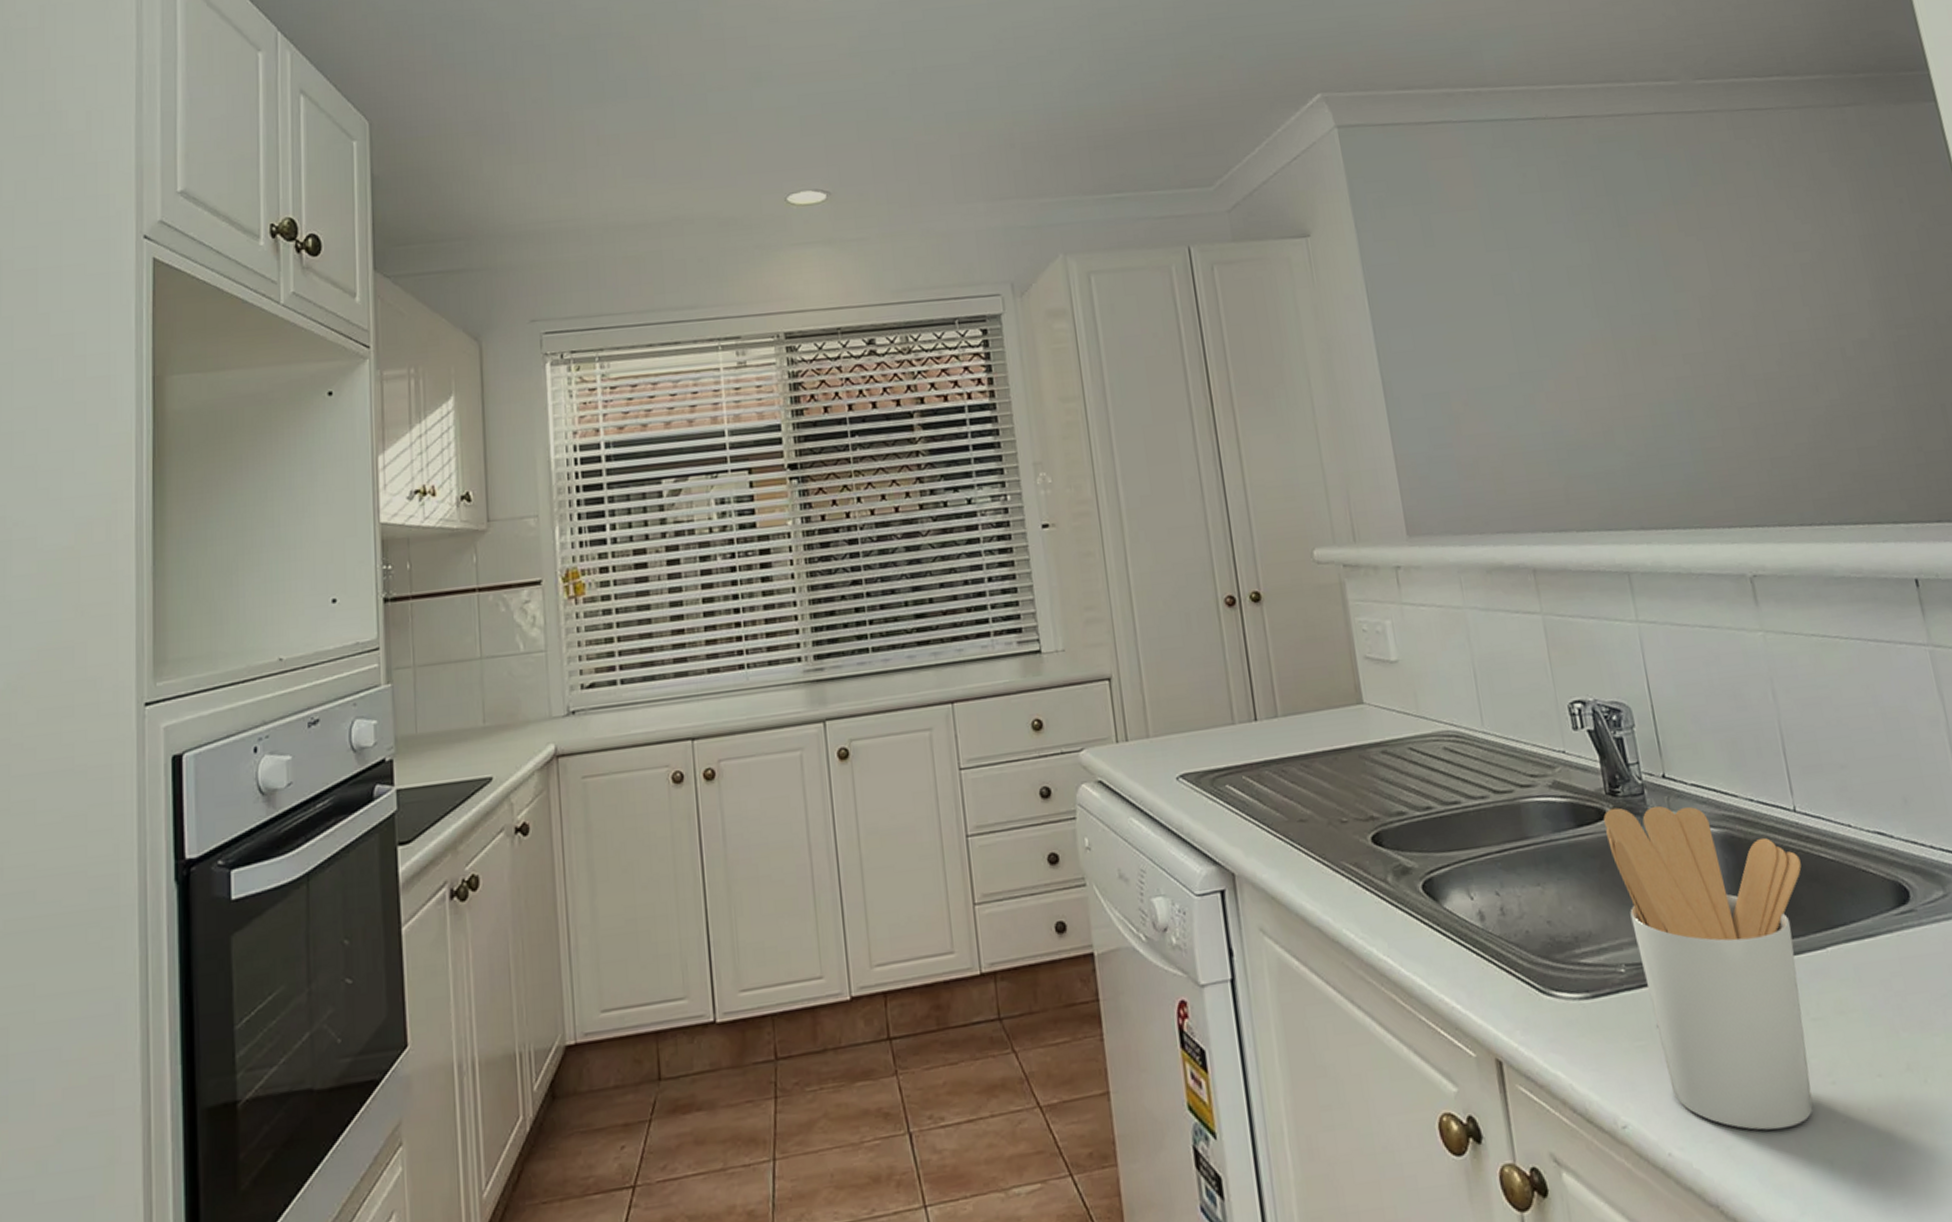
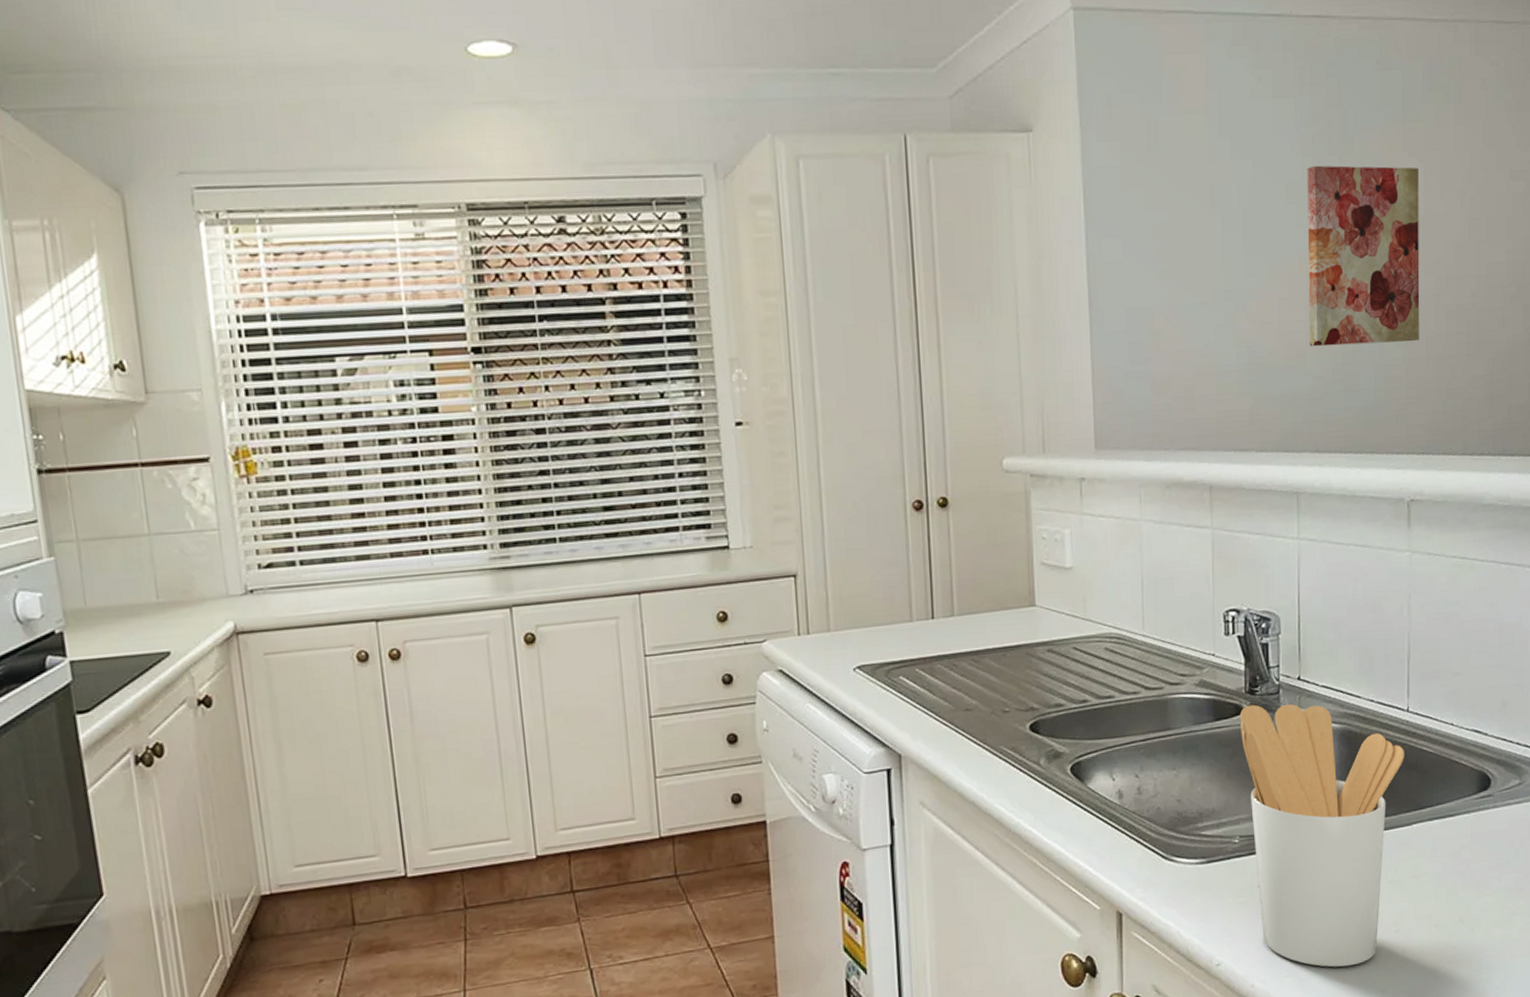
wall art: none [1585,245,1731,424] -> present [1307,165,1420,347]

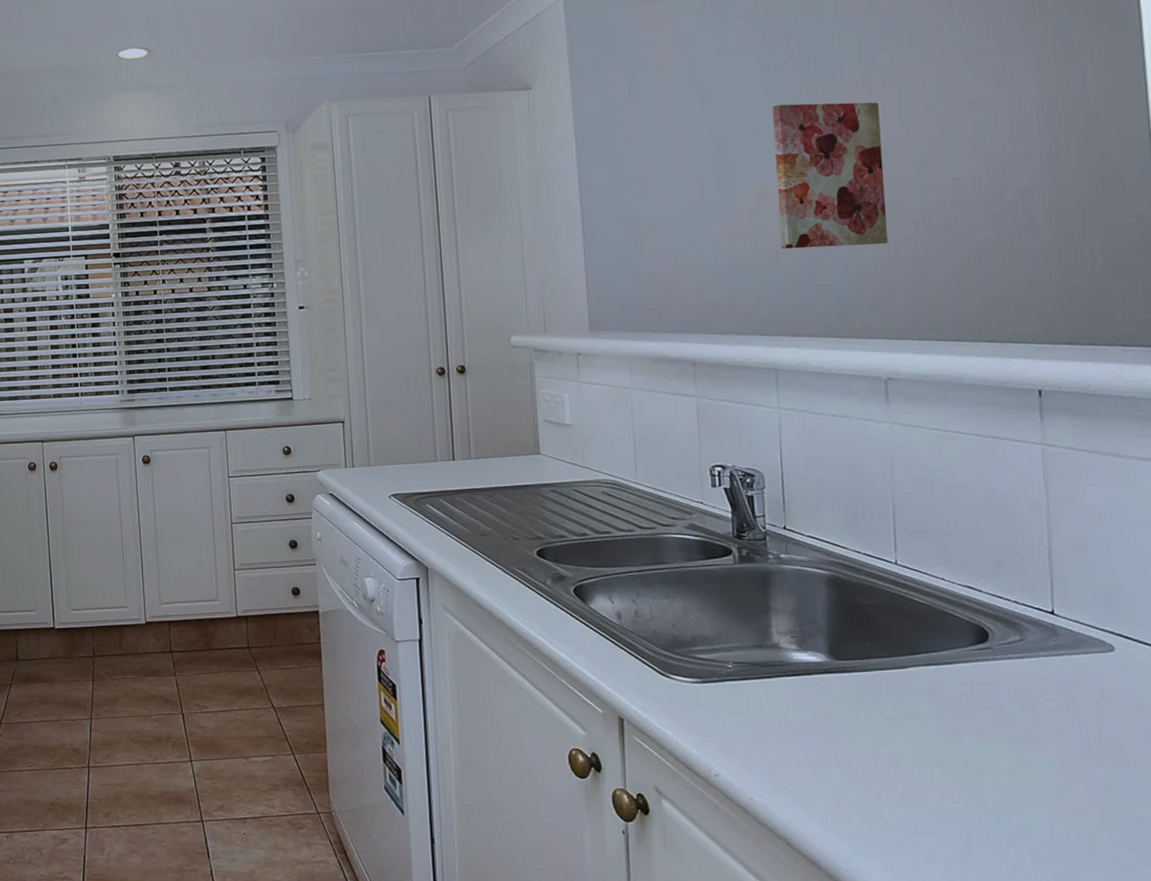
utensil holder: present [1240,703,1404,968] -> none [729,548,895,793]

